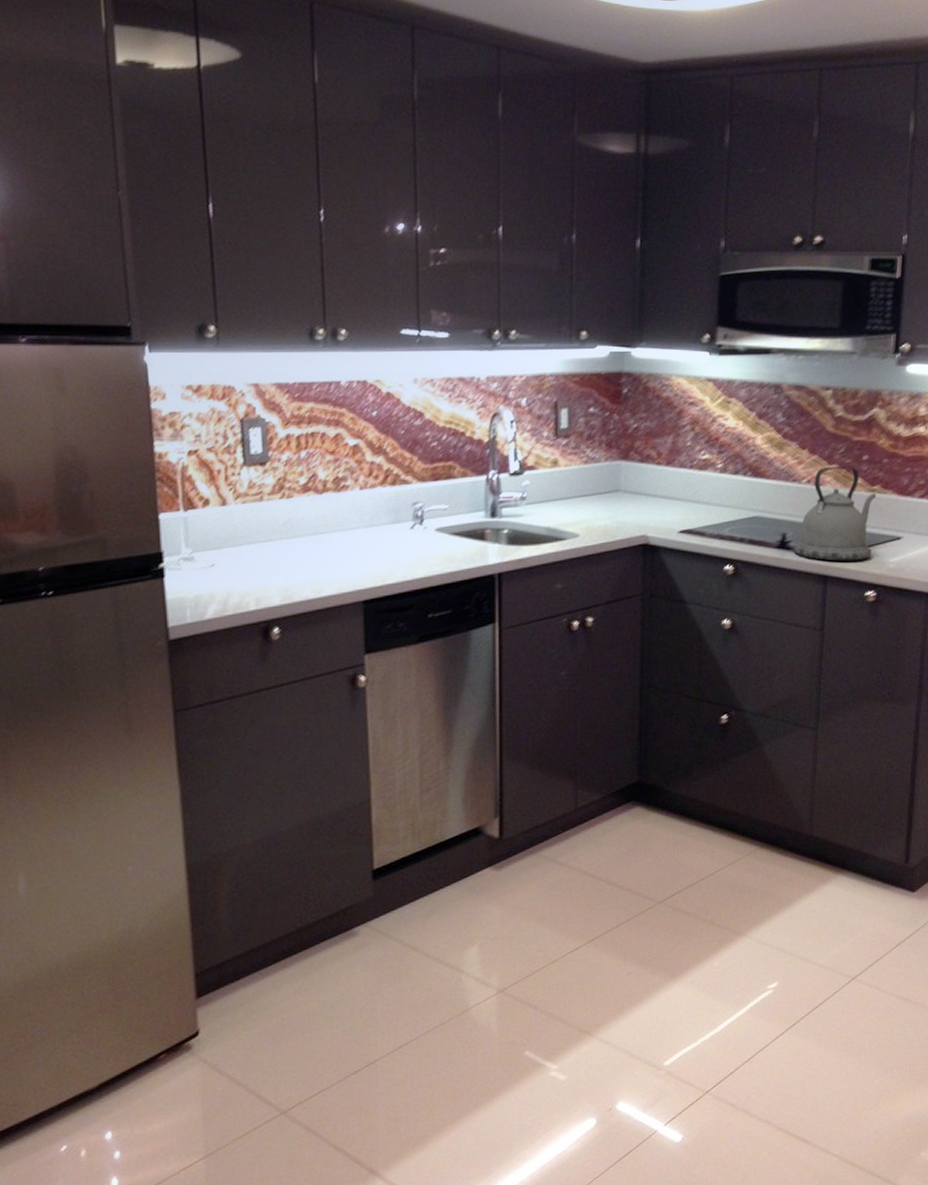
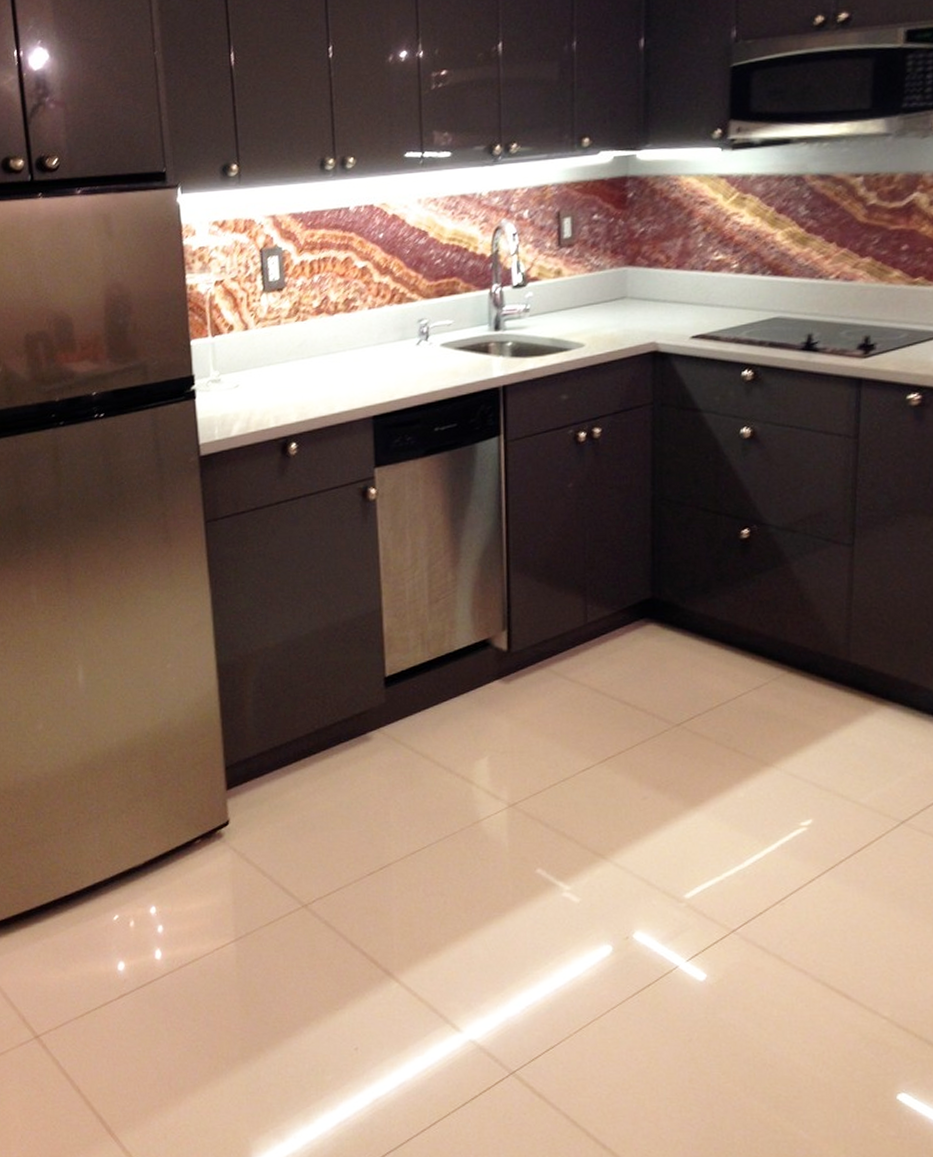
kettle: present [793,466,877,561] -> none [821,258,919,362]

